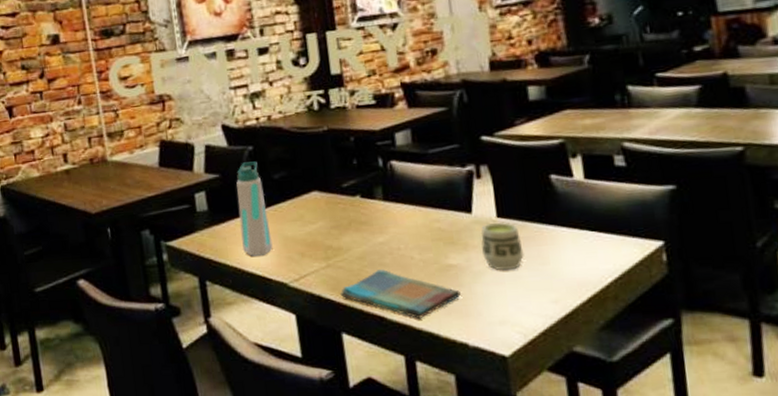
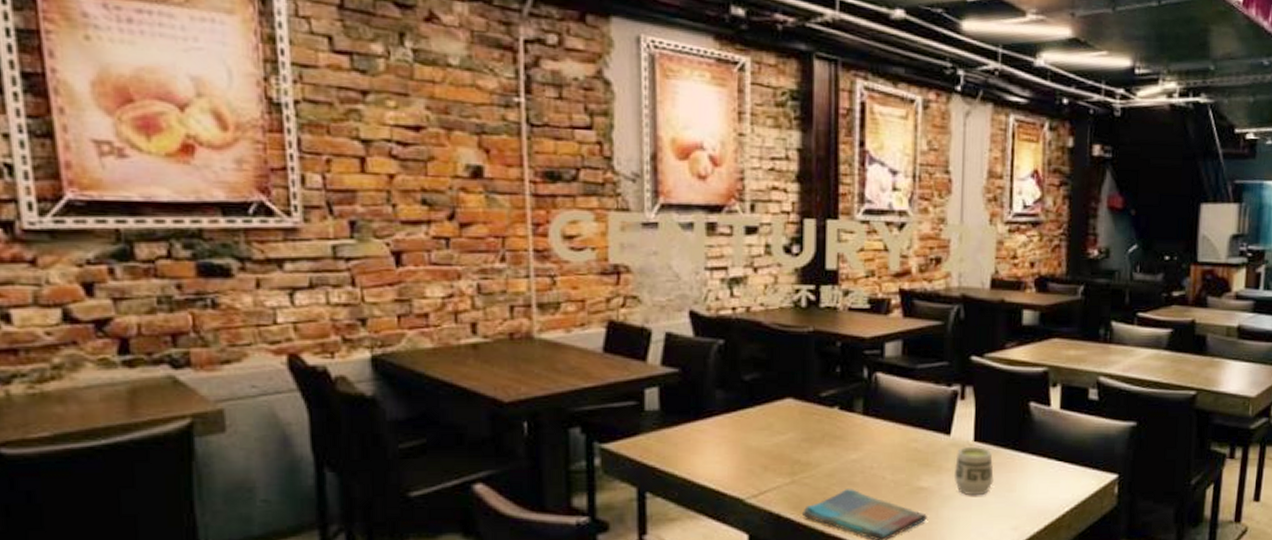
water bottle: present [236,161,273,256] -> none [695,358,733,467]

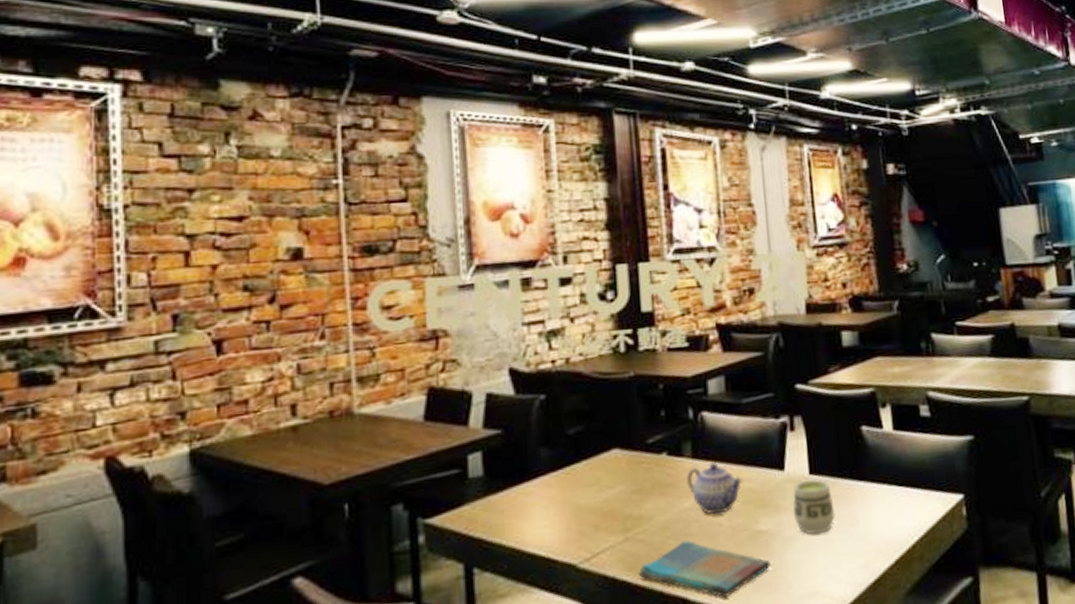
teapot: none [854,420,911,468] -> present [685,461,744,515]

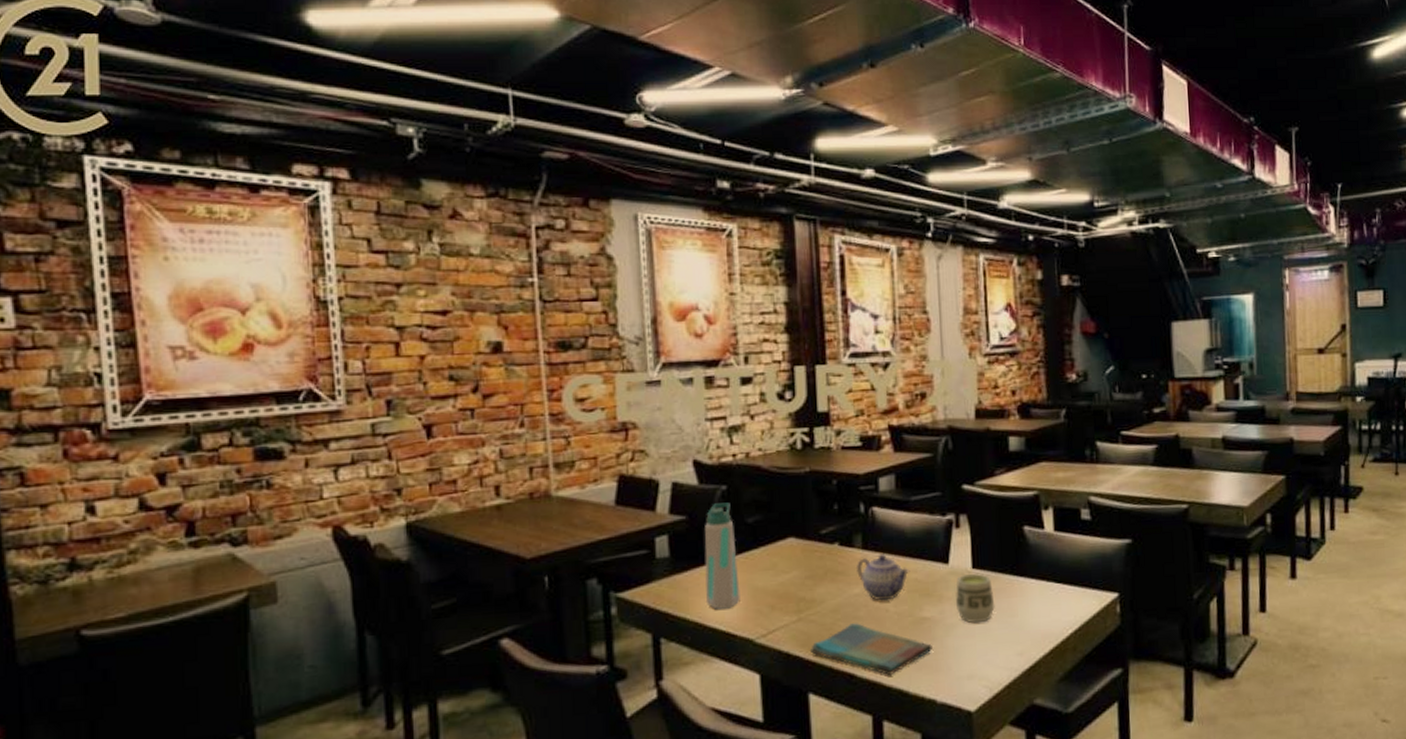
water bottle: none [521,413,561,533] -> present [704,502,740,609]

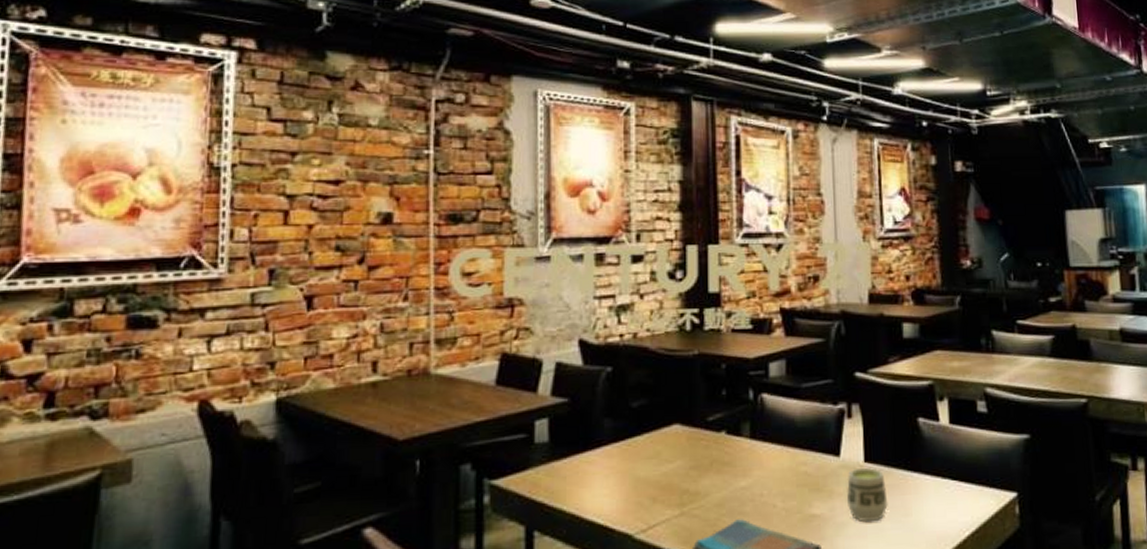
water bottle: present [704,502,740,609] -> none [584,385,621,501]
teapot: present [855,553,910,601] -> none [743,443,800,496]

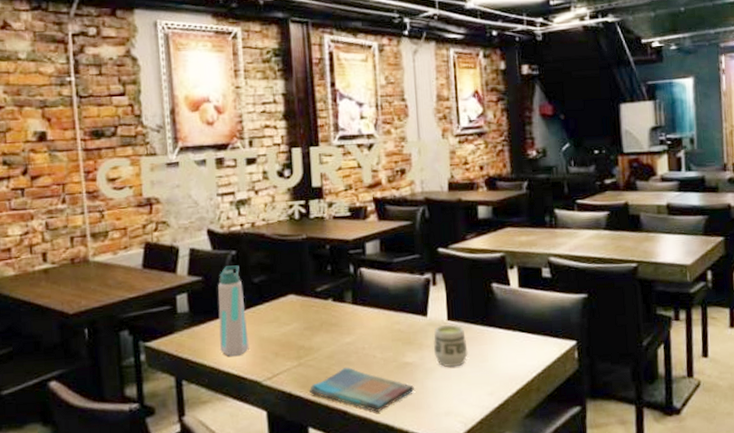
water bottle: none [584,385,621,501] -> present [218,265,249,356]

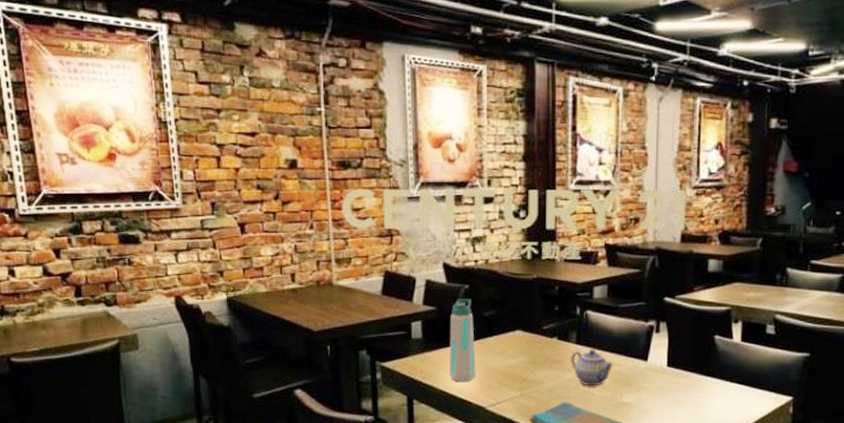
teapot: none [347,307,394,349] -> present [570,348,615,386]
cup: present [433,324,468,368] -> none [650,370,684,411]

